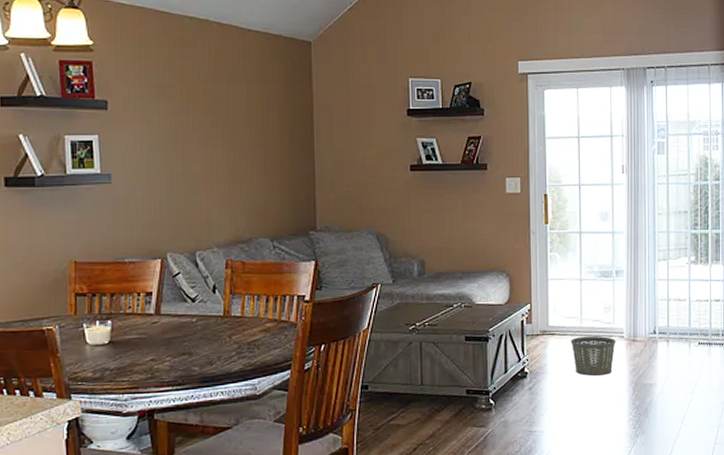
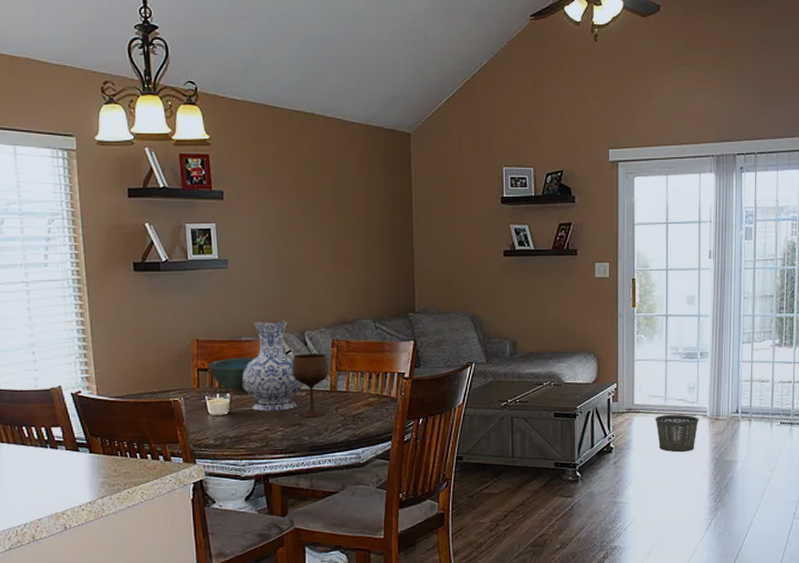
bowl: none [87,280,140,323] -> present [208,357,255,396]
vase: none [125,239,195,340] -> present [241,320,304,412]
wine glass: none [181,275,222,346] -> present [292,353,329,418]

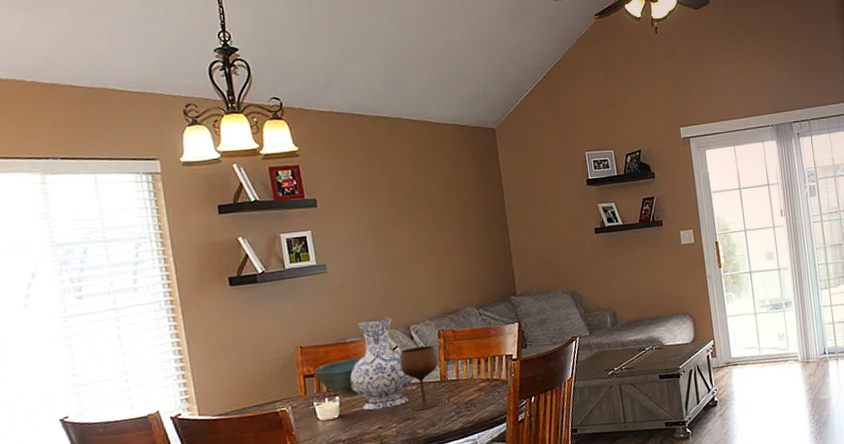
basket: present [655,414,699,452] -> none [752,361,792,398]

